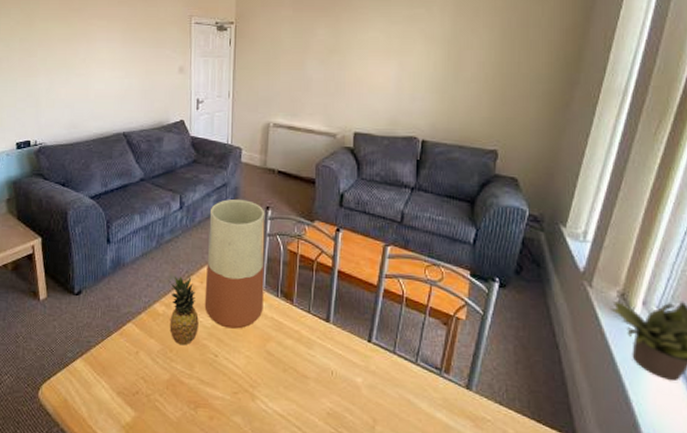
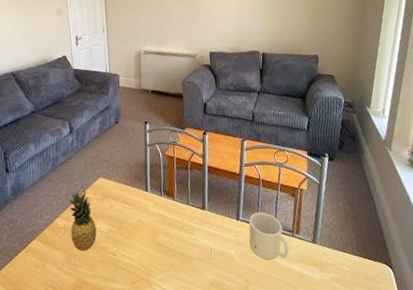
vase: present [204,199,265,329] -> none [96,118,151,229]
mug: none [381,337,434,401] -> present [248,212,290,260]

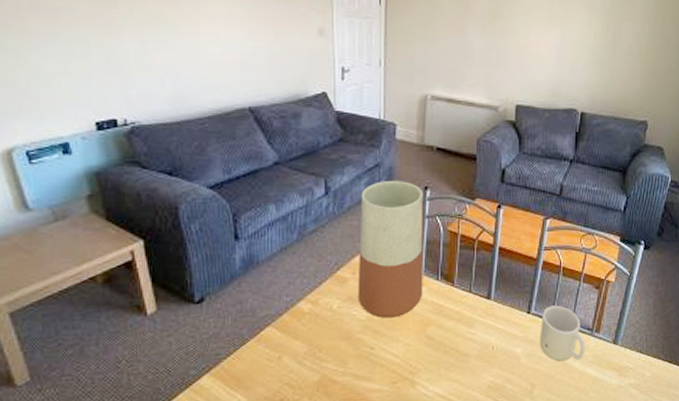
fruit: present [68,192,97,252] -> none [317,269,351,343]
vase: none [96,118,151,229] -> present [357,181,424,318]

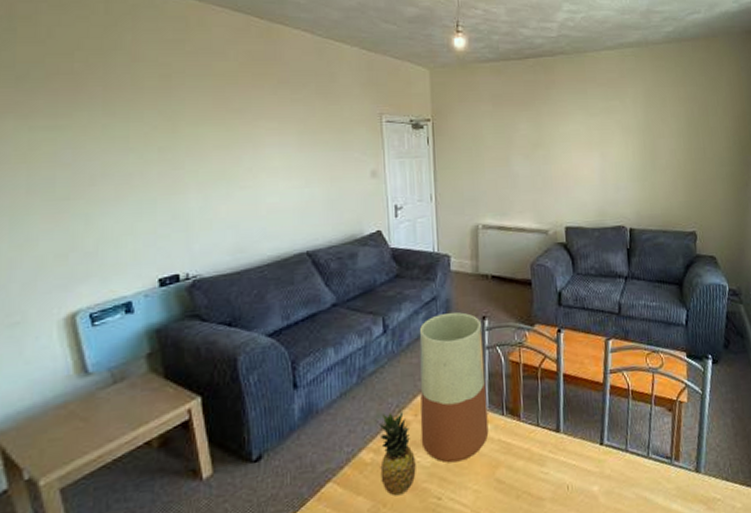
fruit: none [317,269,351,343] -> present [379,413,416,496]
mug: present [539,305,586,362] -> none [615,433,668,498]

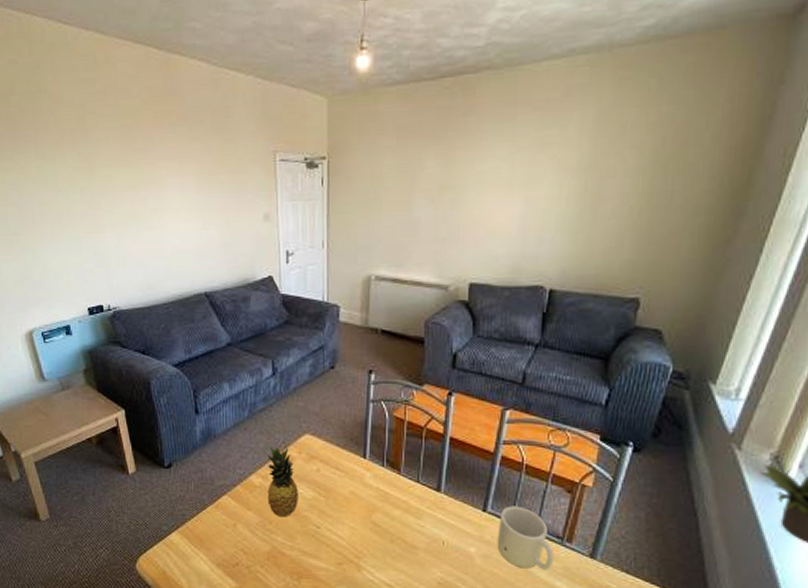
vase: present [419,312,489,463] -> none [304,364,368,500]
mug: none [615,433,668,498] -> present [497,506,554,570]

